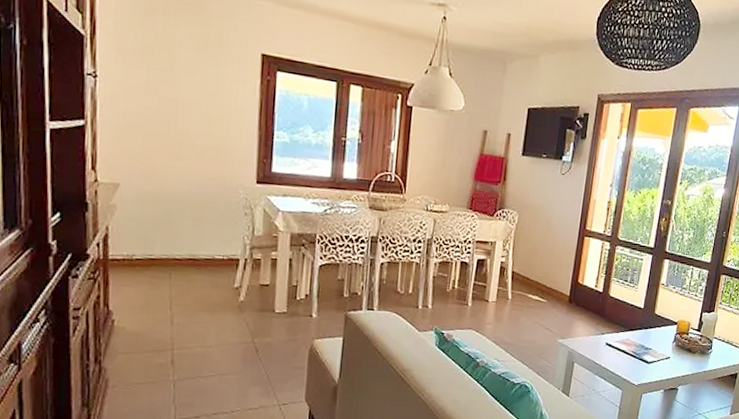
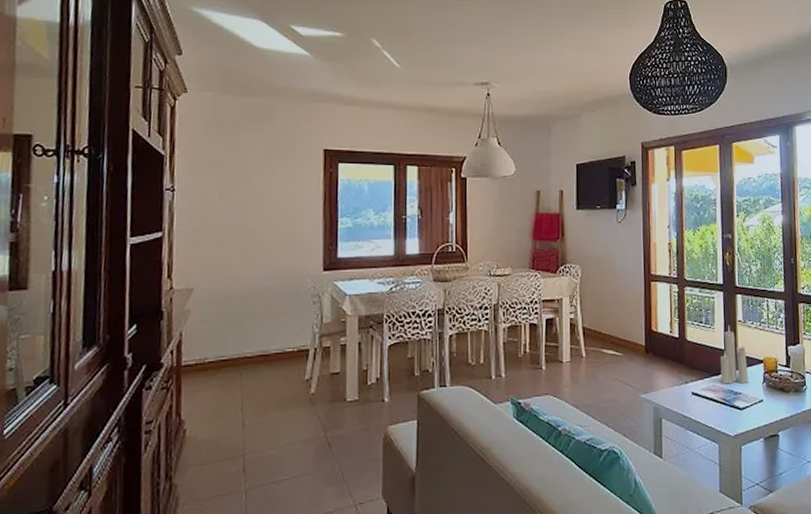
candle: none [634,286,664,341] -> present [720,325,749,384]

